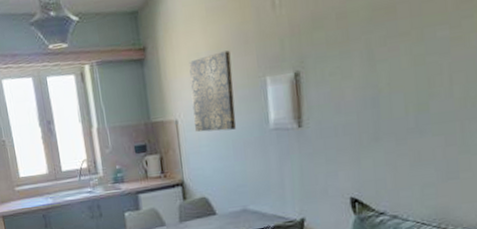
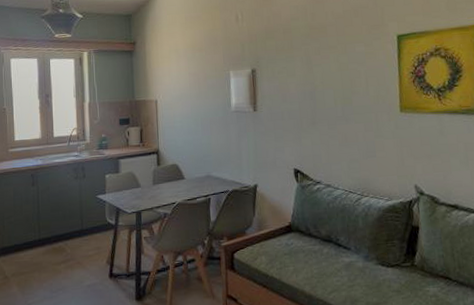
wall art: present [189,50,236,132] -> none [169,49,205,111]

